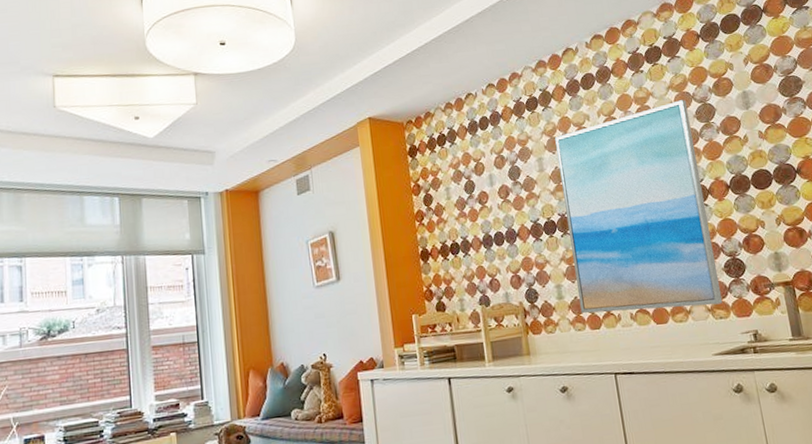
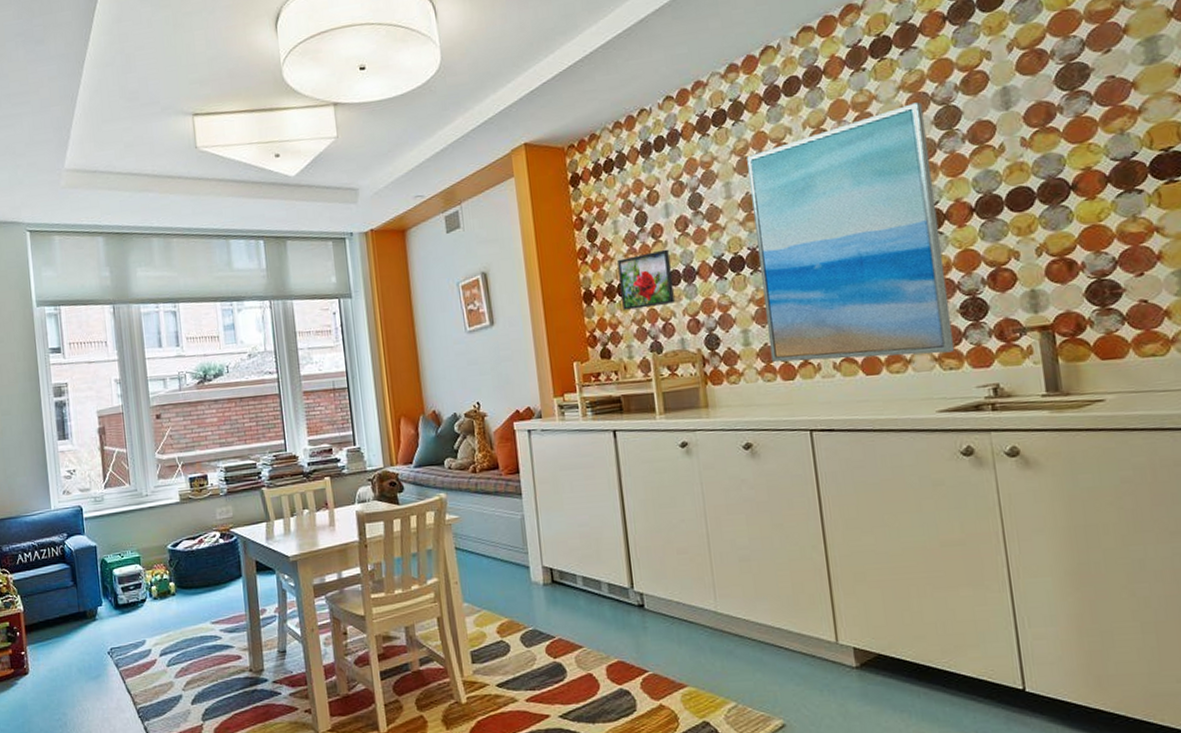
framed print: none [450,213,499,267] -> present [617,249,675,310]

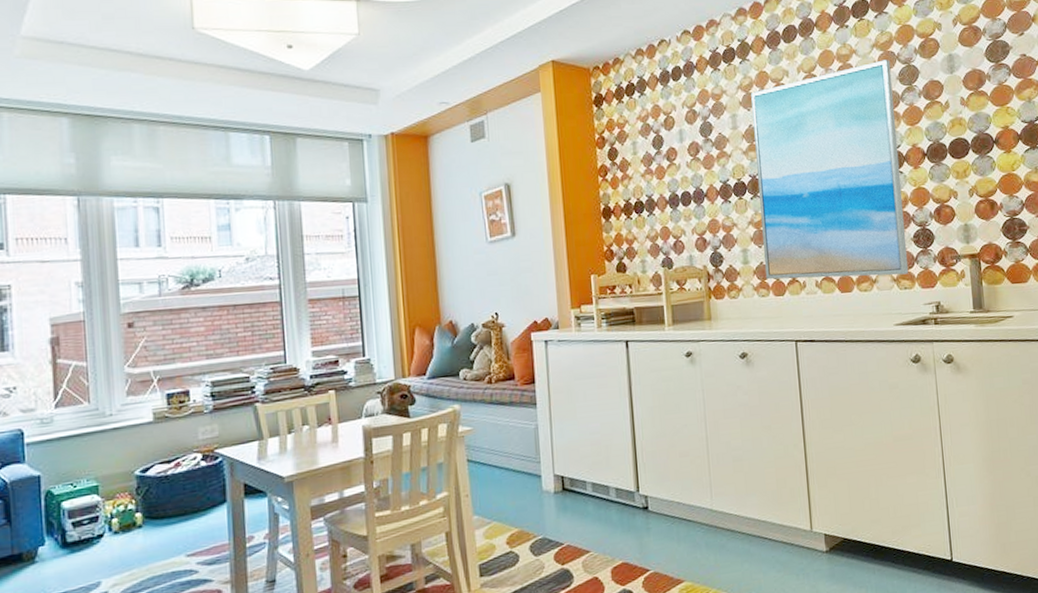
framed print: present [617,249,675,310] -> none [635,171,685,227]

